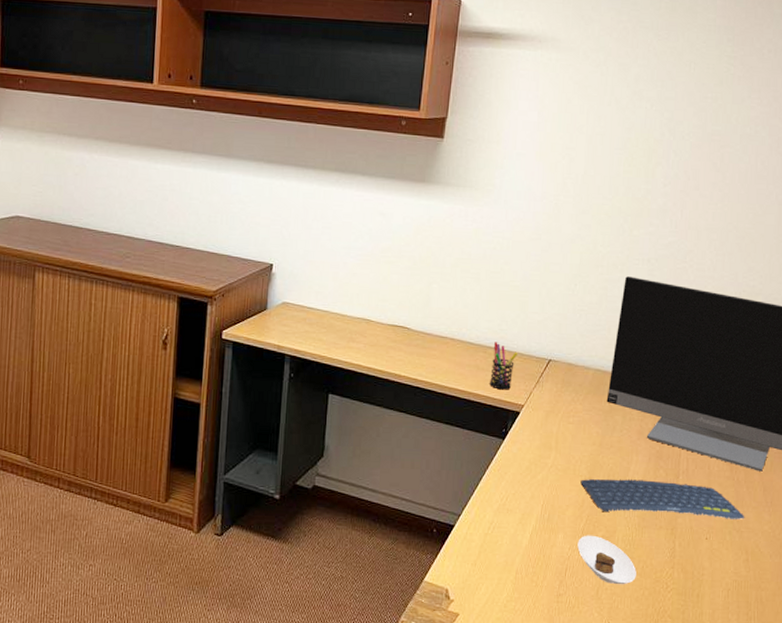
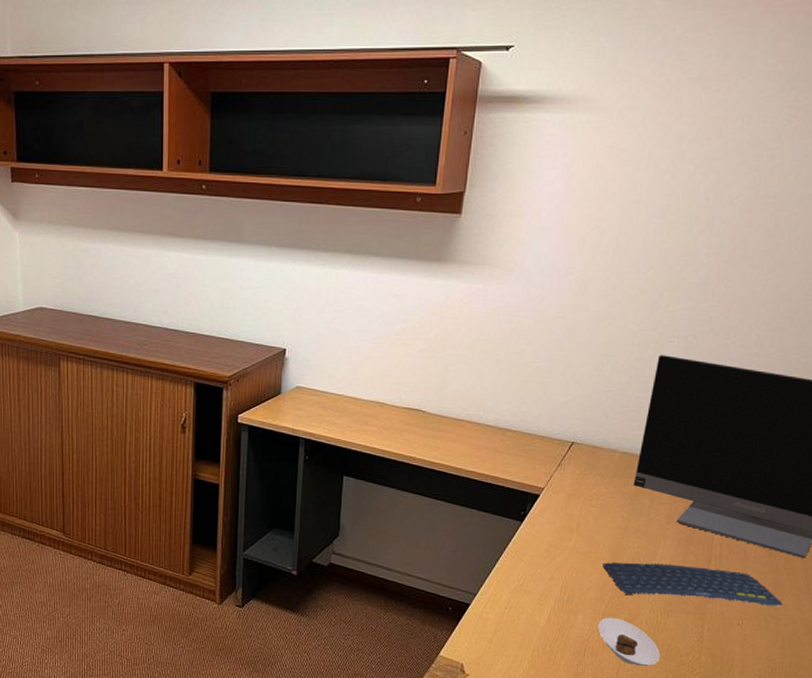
pen holder: present [490,342,517,390] -> none [508,424,538,473]

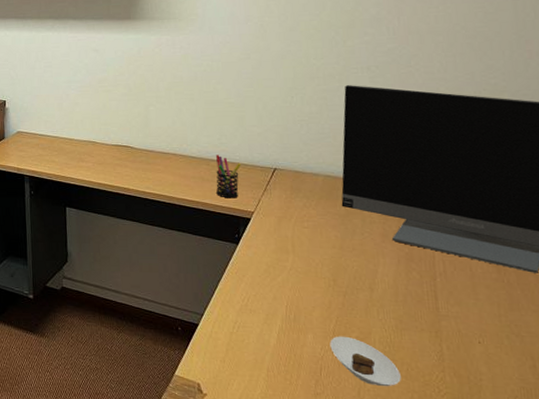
pen holder: none [508,424,538,473] -> present [216,154,241,198]
keyboard: present [603,562,783,607] -> none [324,281,524,323]

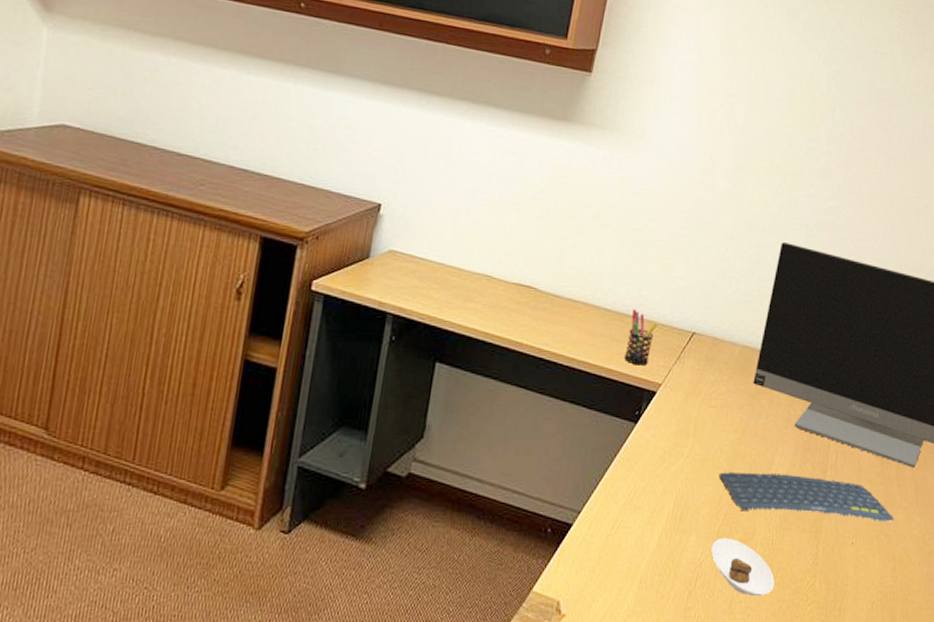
keyboard: none [324,281,524,323] -> present [719,472,895,522]

